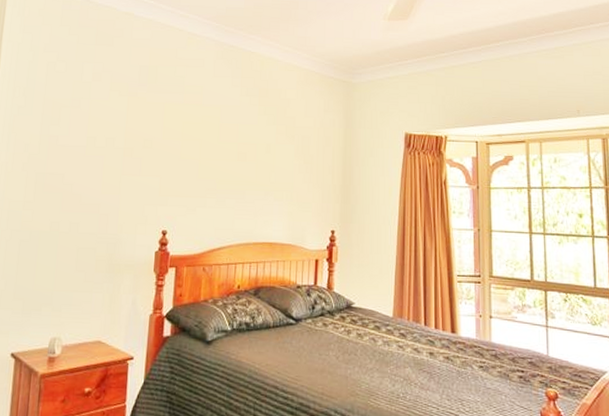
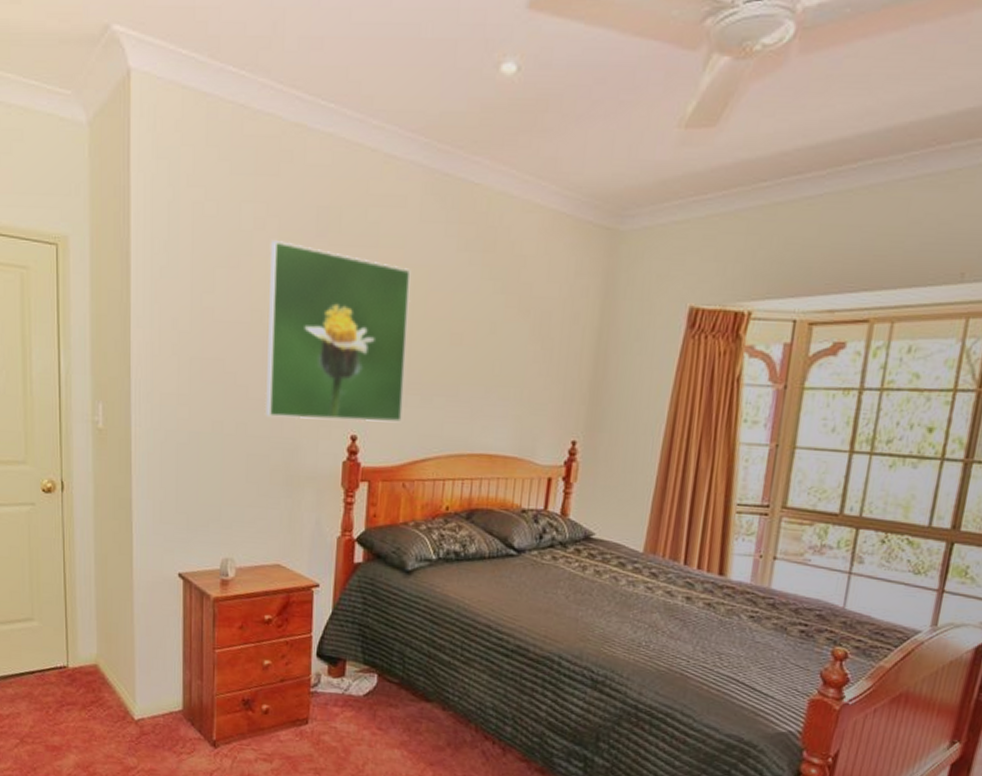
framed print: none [93,88,208,220] -> present [264,239,411,423]

